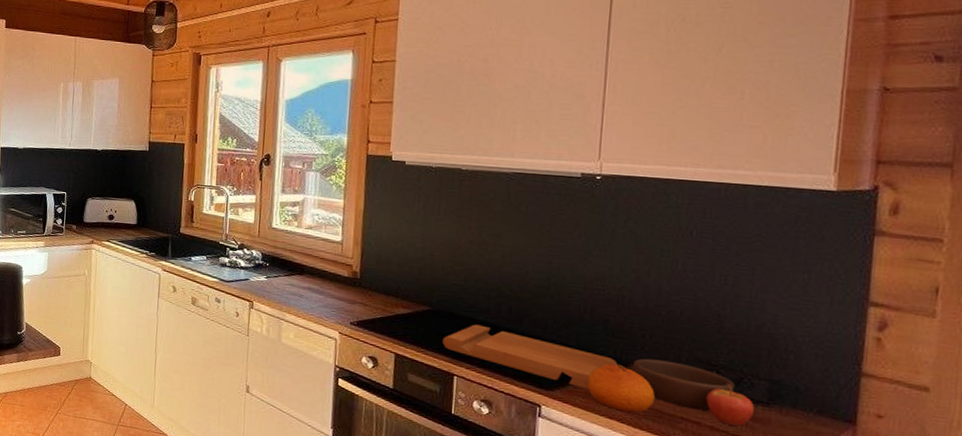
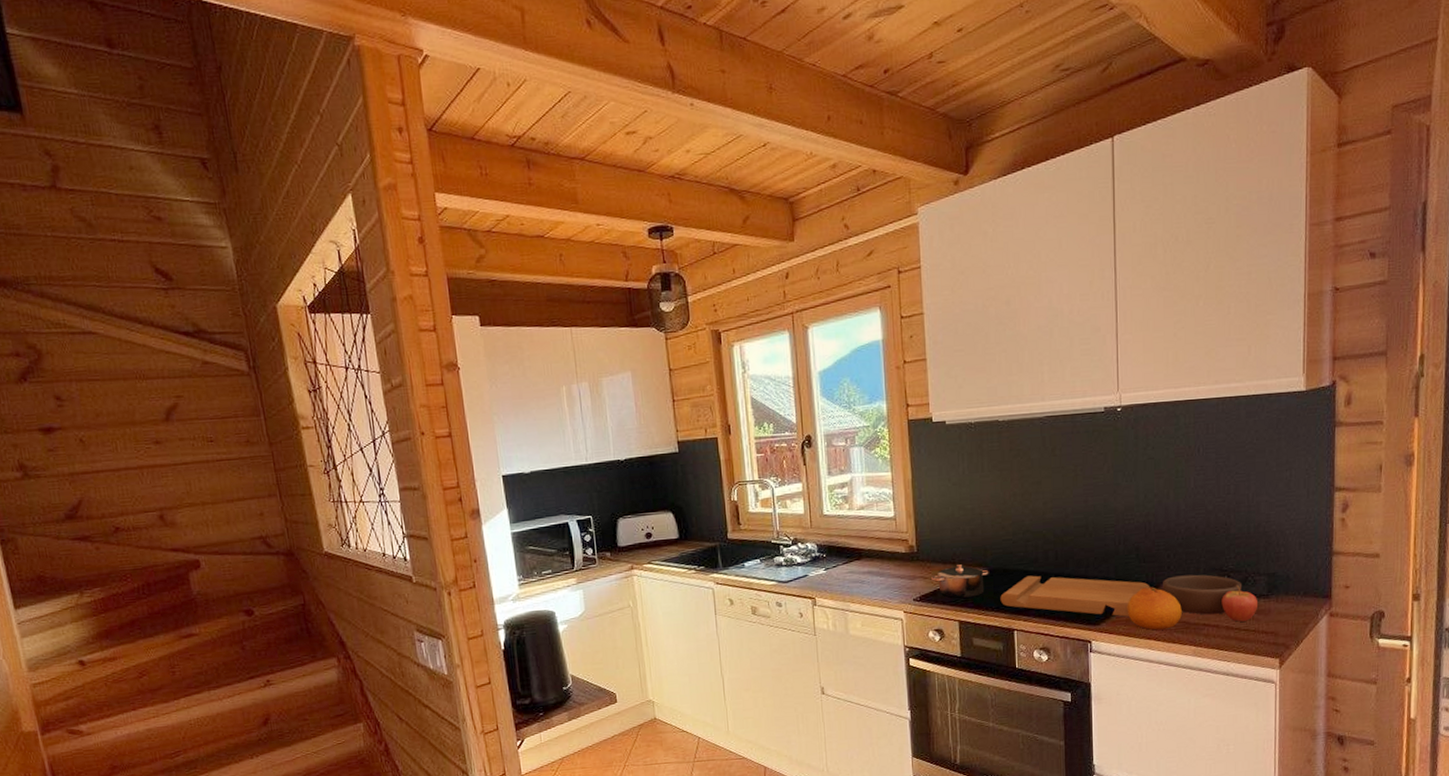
cooking pot: none [371,298,435,334] -> present [931,563,990,599]

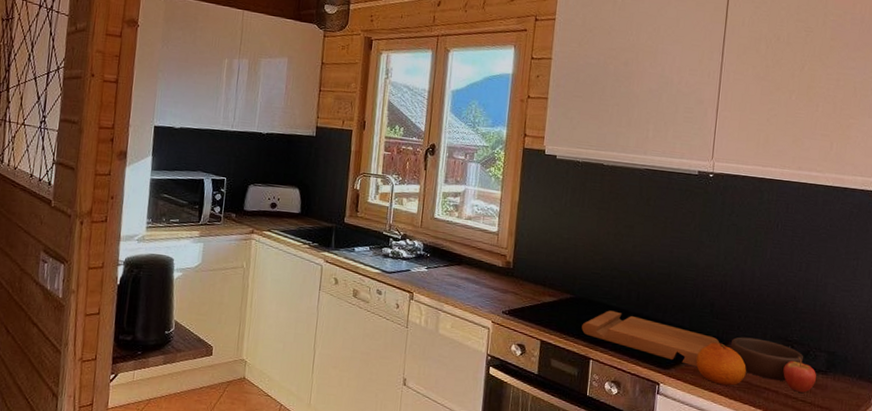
cooking pot: present [931,563,990,599] -> none [522,286,576,321]

